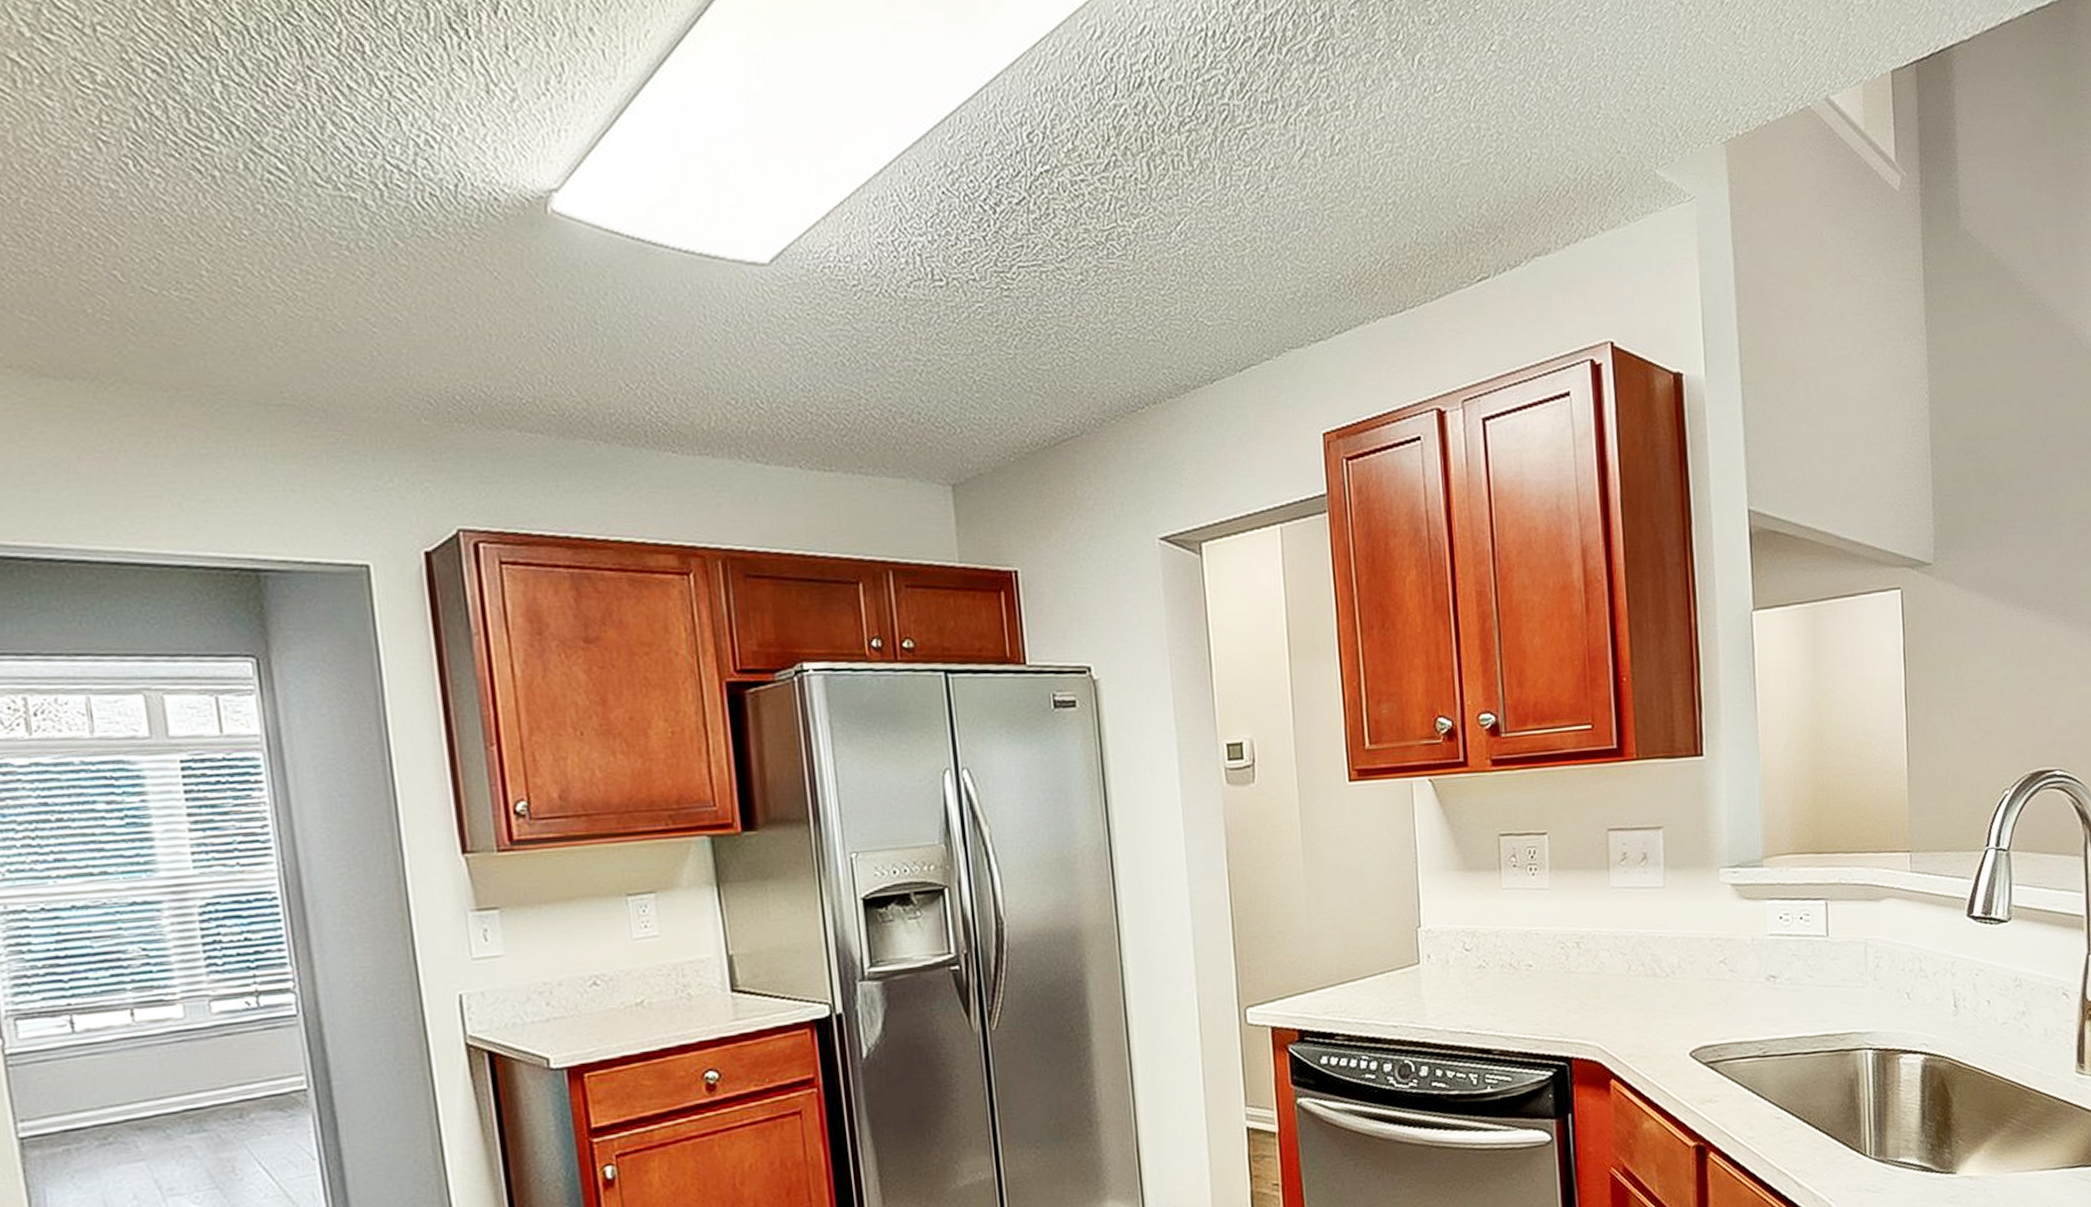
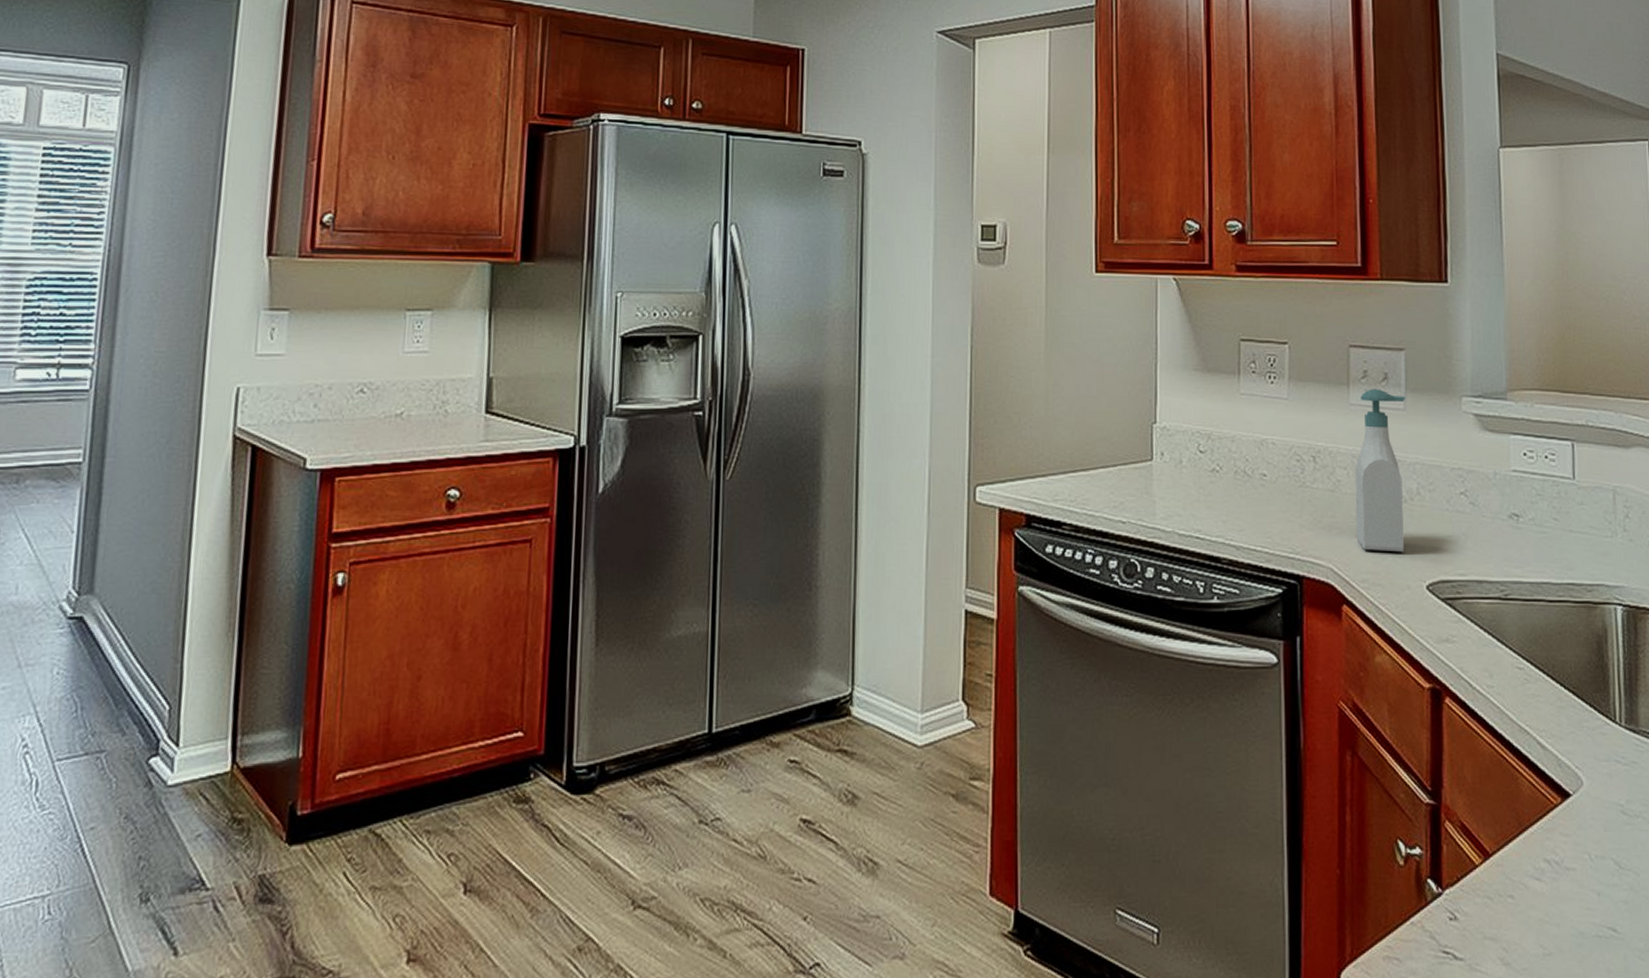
soap bottle: none [1617,869,1667,1026] -> present [1354,388,1406,552]

